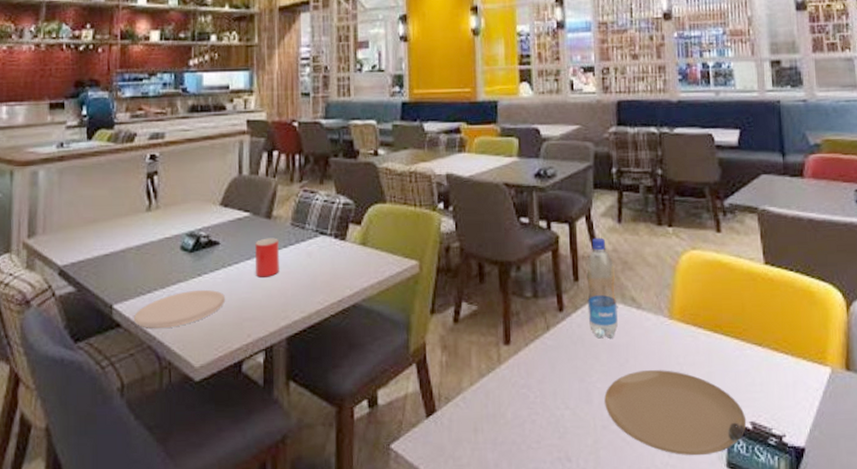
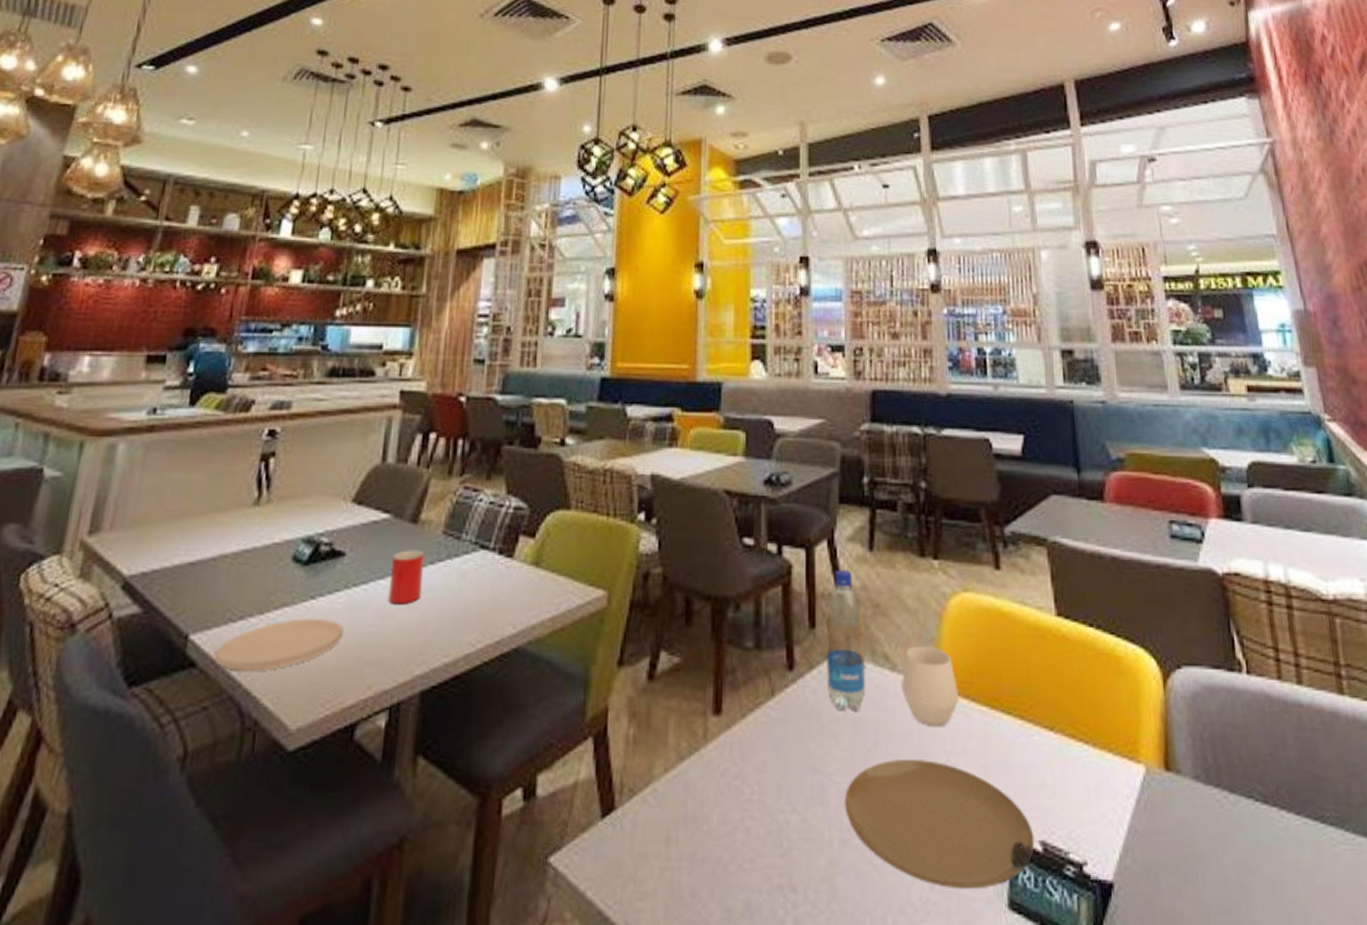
cup: none [645,289,689,346] -> present [902,645,959,726]

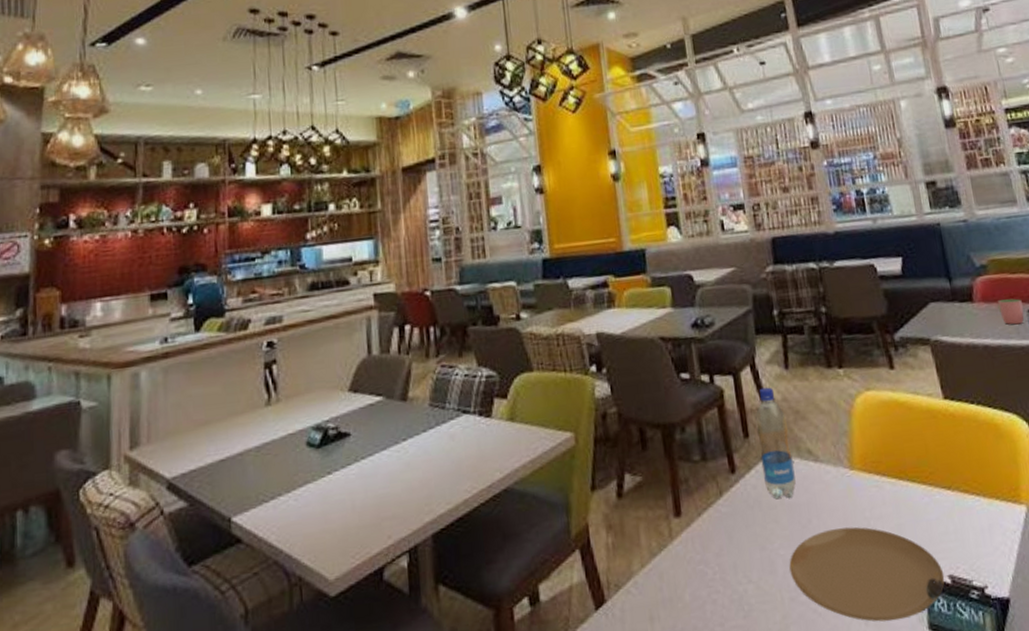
plate: present [214,618,345,672] -> none [255,489,361,541]
cup: present [389,550,424,605] -> none [391,422,419,469]
cup: present [902,645,959,726] -> none [824,437,872,500]
cup: none [1133,504,1164,537] -> present [997,298,1025,325]

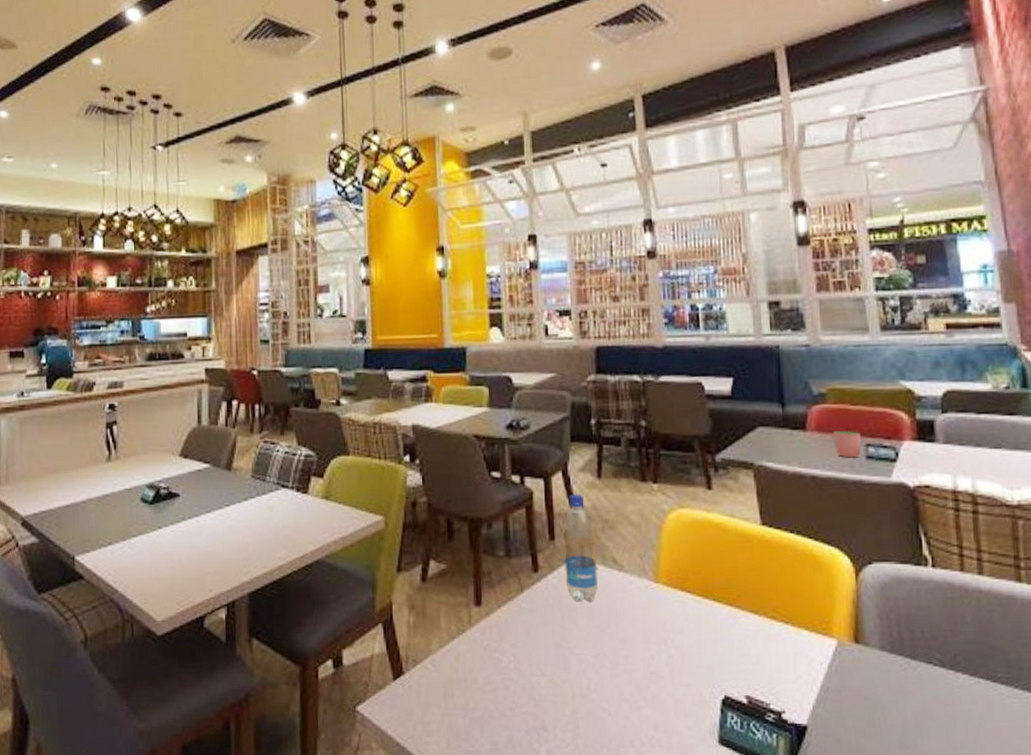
plate: present [789,527,945,622] -> none [583,637,741,730]

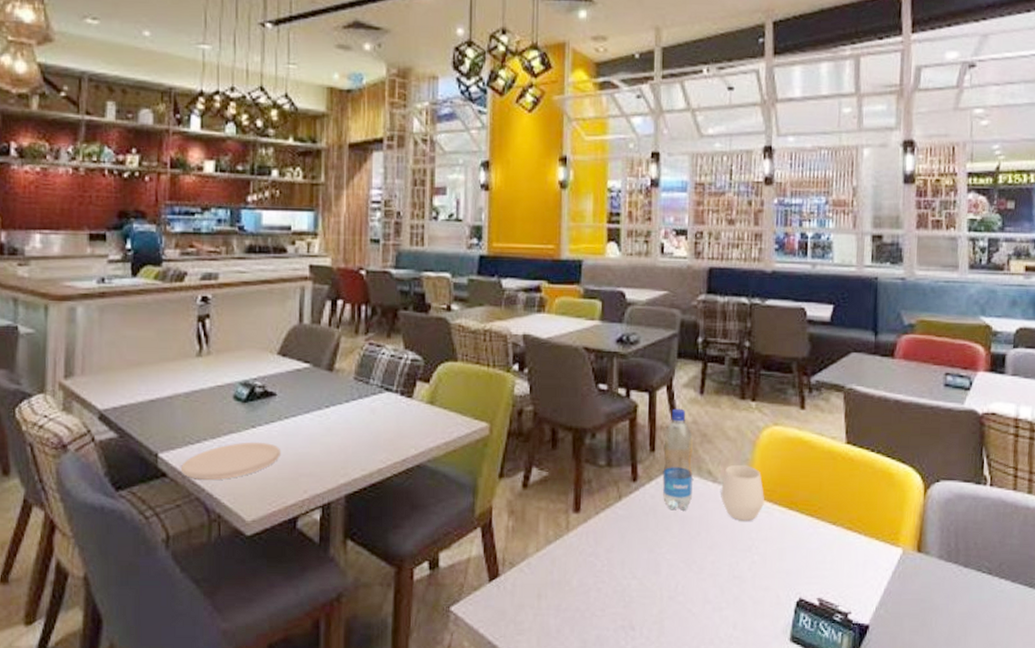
plate: none [95,542,187,582] -> present [180,442,281,481]
cup: none [628,551,676,612] -> present [721,464,764,521]
cup: present [832,431,861,458] -> none [916,360,941,385]

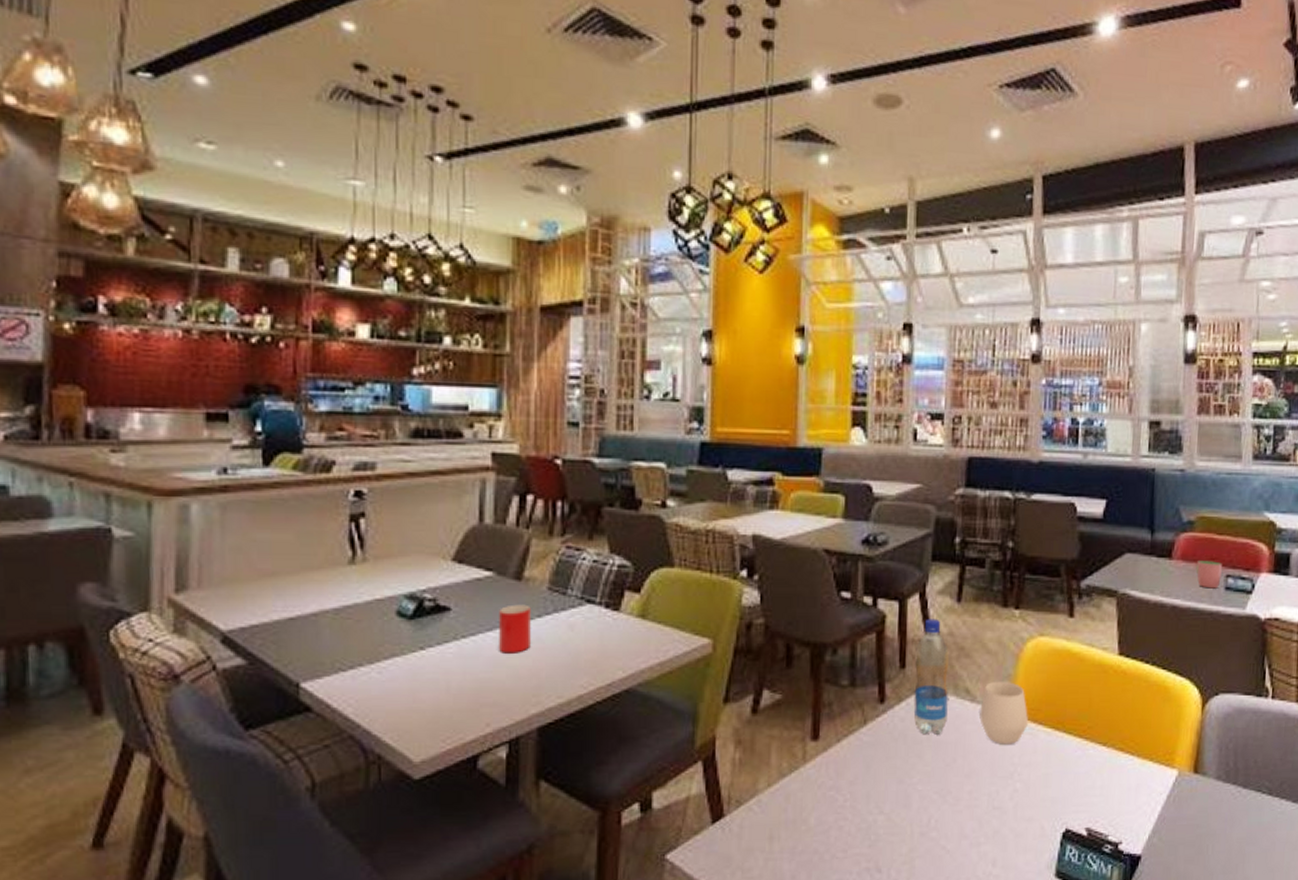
plate: present [180,442,281,481] -> none [329,666,458,715]
cup: none [315,391,340,432] -> present [499,604,531,653]
cup: none [916,360,941,385] -> present [1195,561,1222,589]

